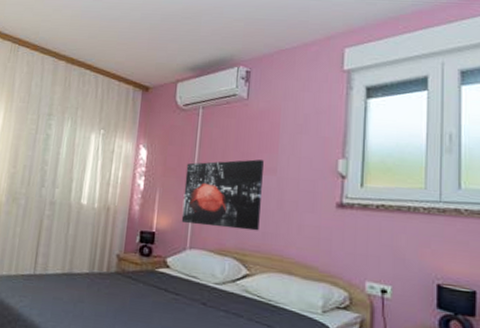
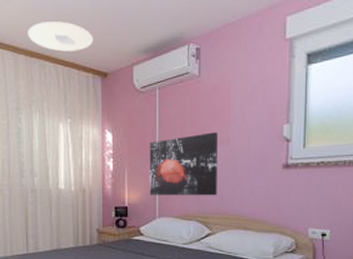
ceiling light: none [72,32,139,63] -> present [28,21,93,52]

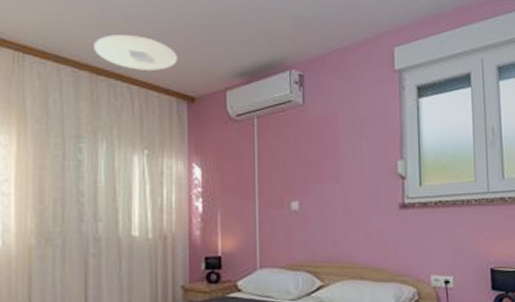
wall art: present [149,132,218,196] -> none [247,168,328,243]

